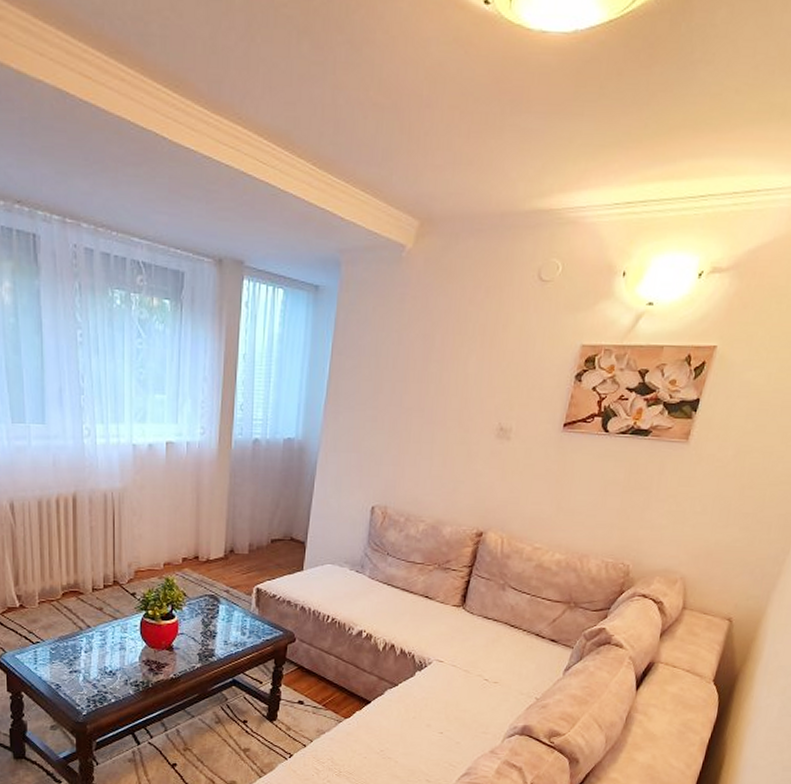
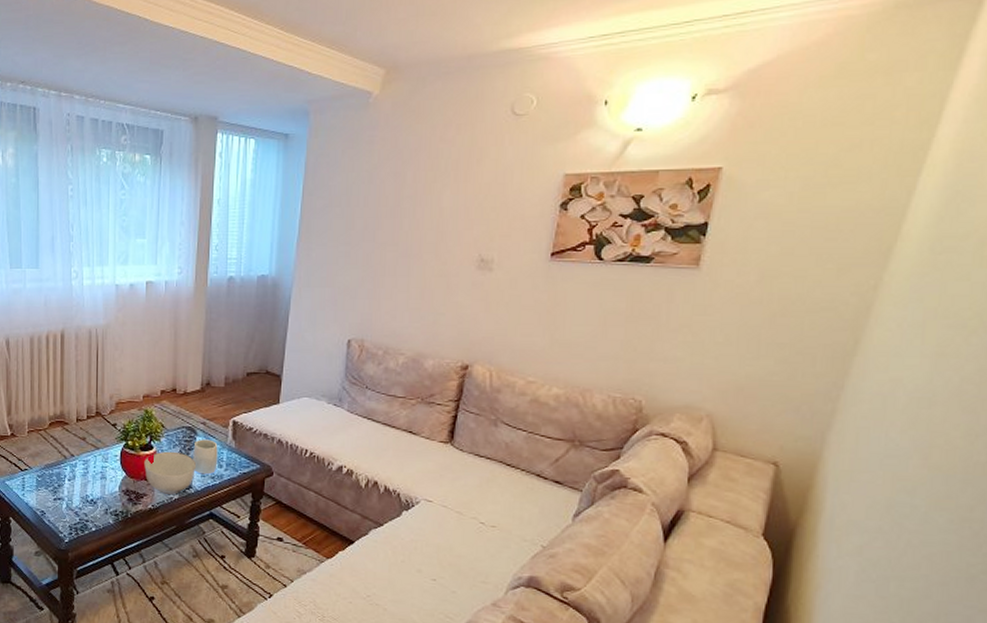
bowl: none [165,620,220,663] -> present [144,451,197,494]
mug: none [216,607,241,643] -> present [193,439,218,475]

